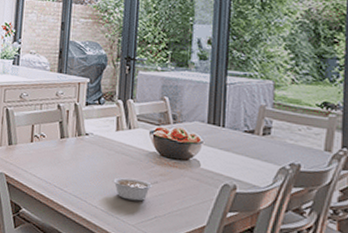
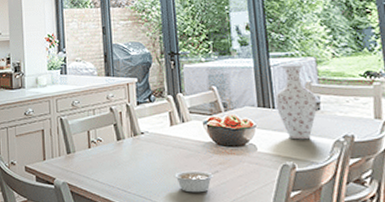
vase: none [226,85,268,163] -> present [275,65,317,140]

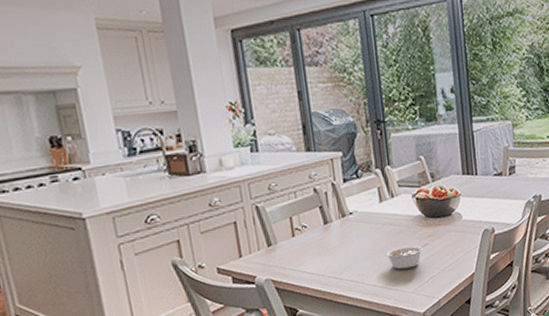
vase: present [275,65,317,140] -> none [478,129,513,205]

